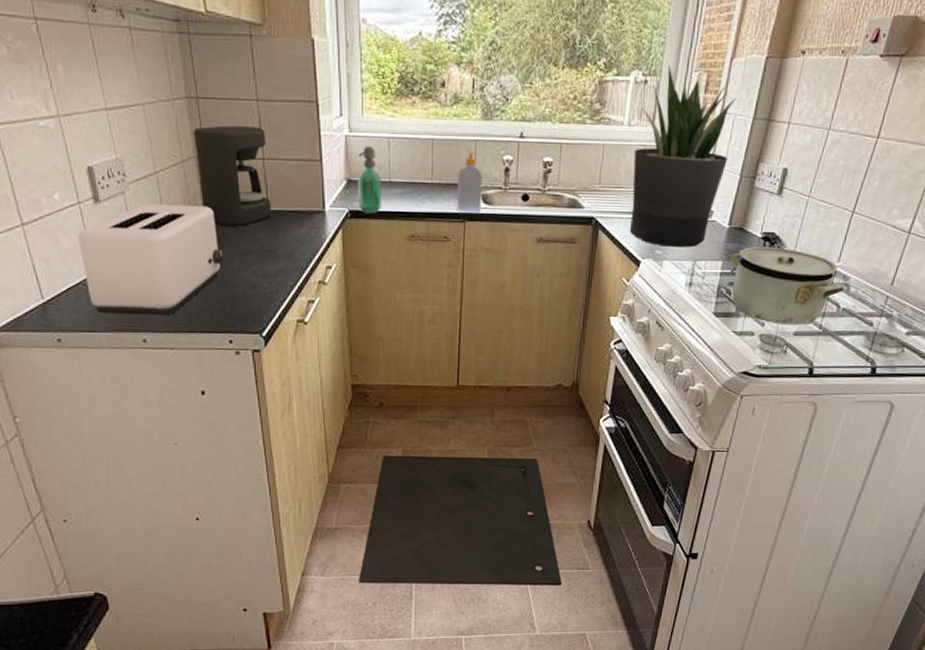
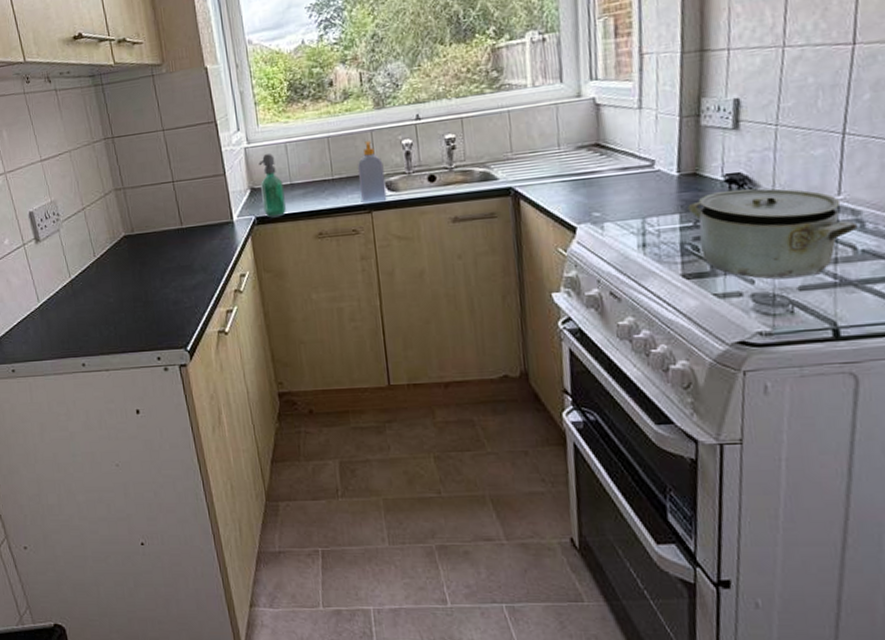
toaster: present [78,204,223,316] -> none [24,232,146,343]
coffee maker: present [193,125,272,226] -> none [111,153,186,248]
door mat: present [359,456,562,586] -> none [310,464,552,623]
planter: present [629,65,737,247] -> none [544,18,660,207]

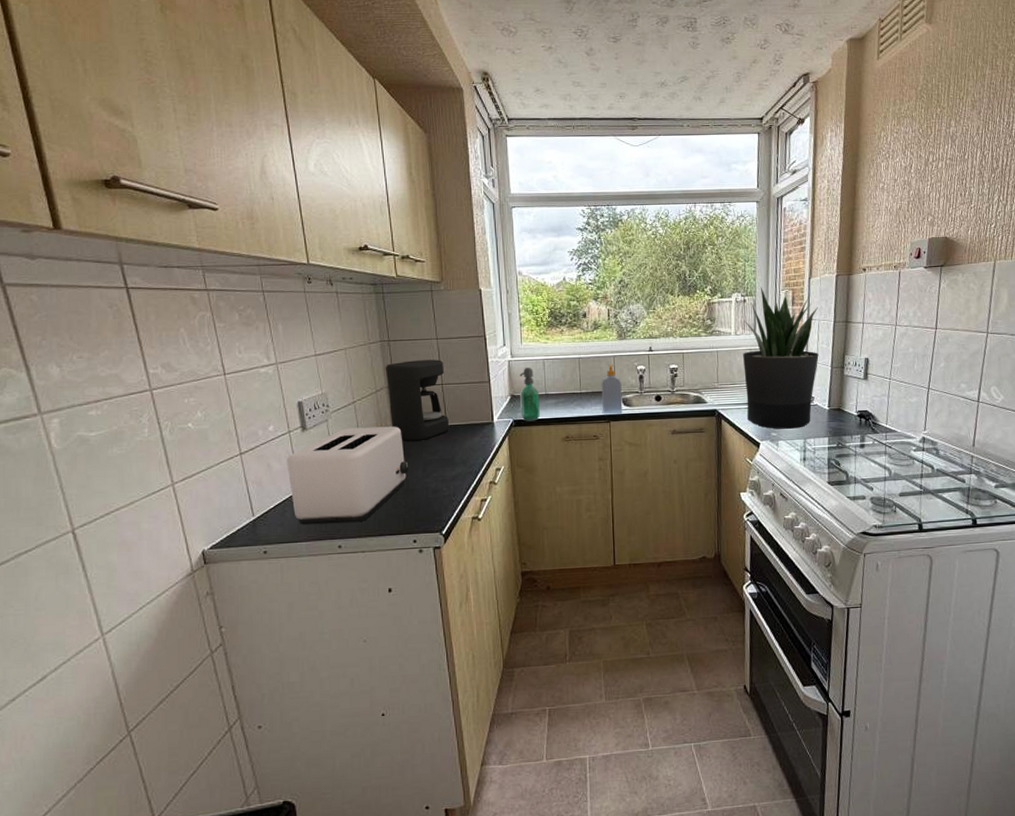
toaster: none [24,232,146,343] -> present [287,426,409,525]
coffee maker: none [111,153,186,248] -> present [385,359,450,441]
planter: none [544,18,660,207] -> present [743,287,819,429]
saucepan: present [687,188,858,280] -> none [834,422,935,488]

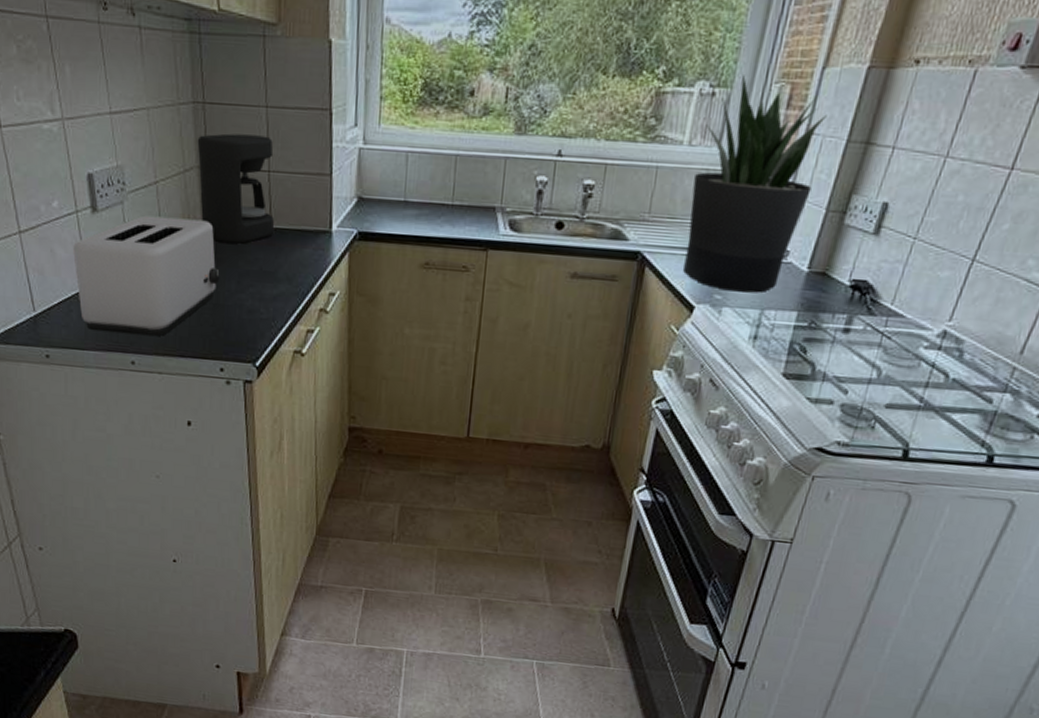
soap dispenser: present [519,366,540,422] -> none [368,159,396,236]
soap bottle: present [601,364,623,415] -> none [478,169,511,241]

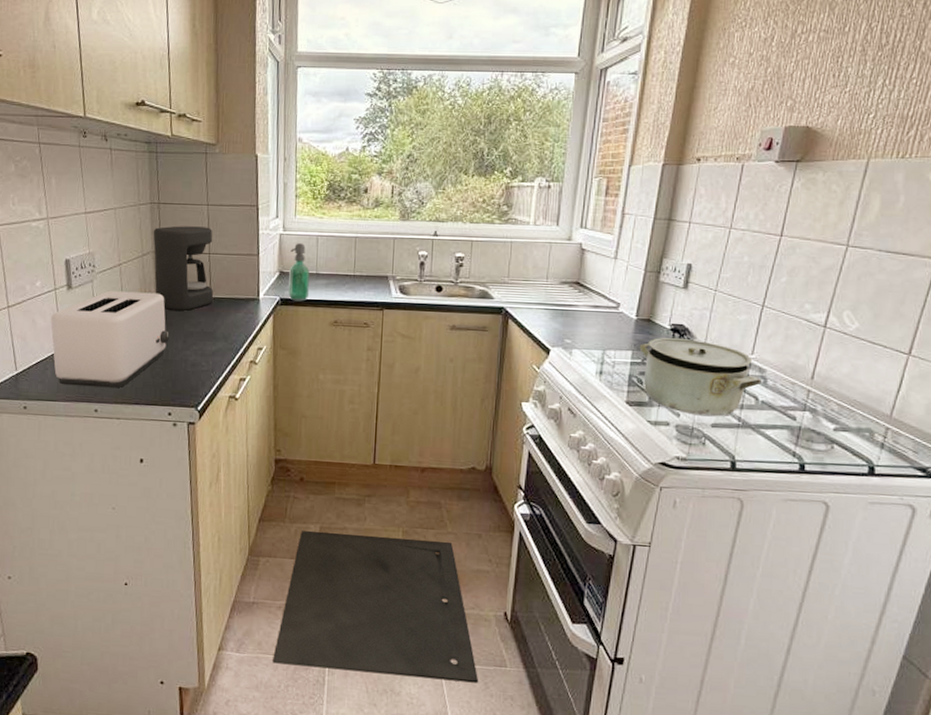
door mat: none [343,510,577,682] -> present [273,531,478,683]
soap dispenser: none [368,159,396,236] -> present [288,242,310,301]
planter: present [682,75,827,293] -> none [538,172,636,337]
saucepan: none [807,296,957,397] -> present [639,337,762,417]

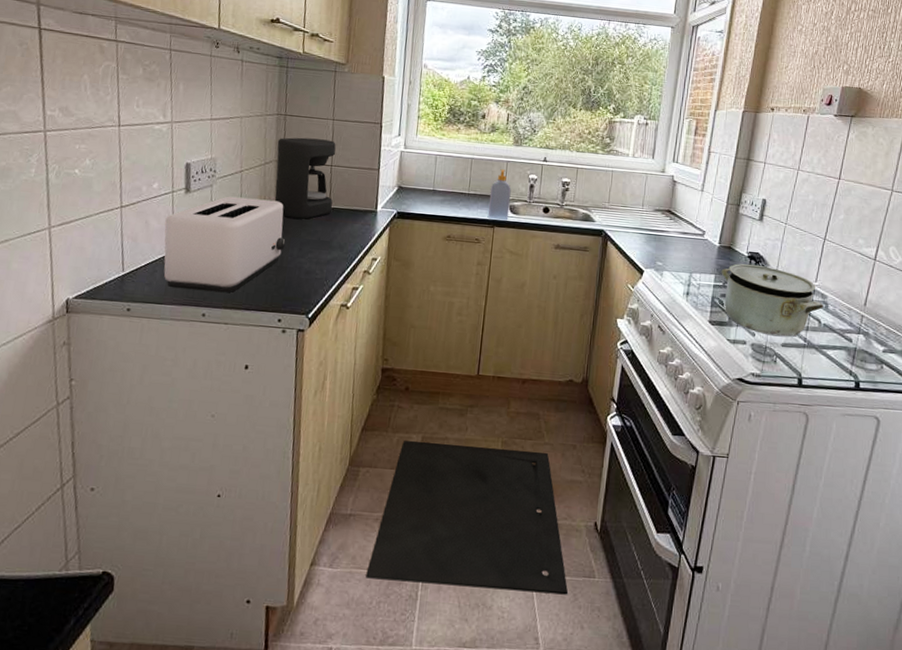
soap dispenser: present [288,242,310,301] -> none [405,160,427,216]
soap bottle: none [375,247,400,302] -> present [487,169,511,221]

